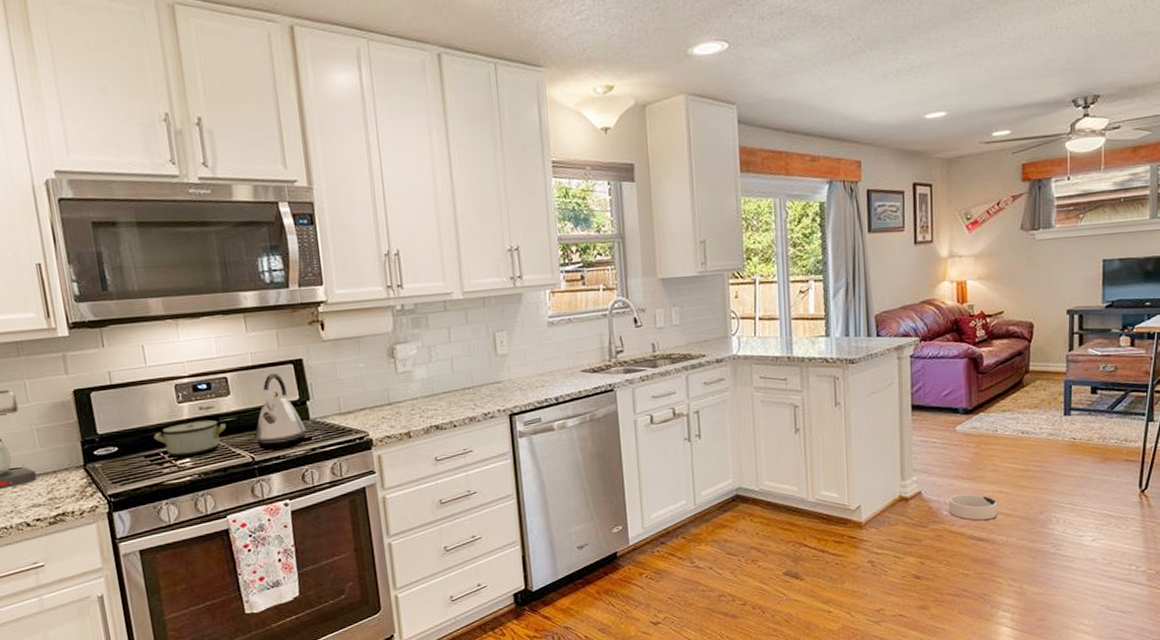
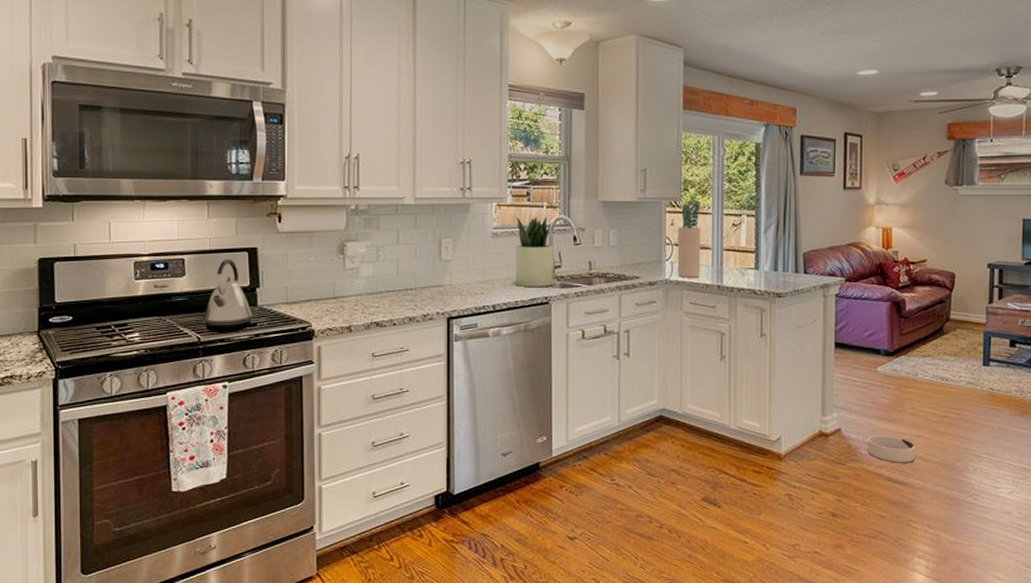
cooking pot: present [154,420,227,460] -> none [108,298,178,334]
planter: none [572,299,621,376] -> present [512,216,558,288]
vase: none [742,261,769,352] -> present [677,192,701,278]

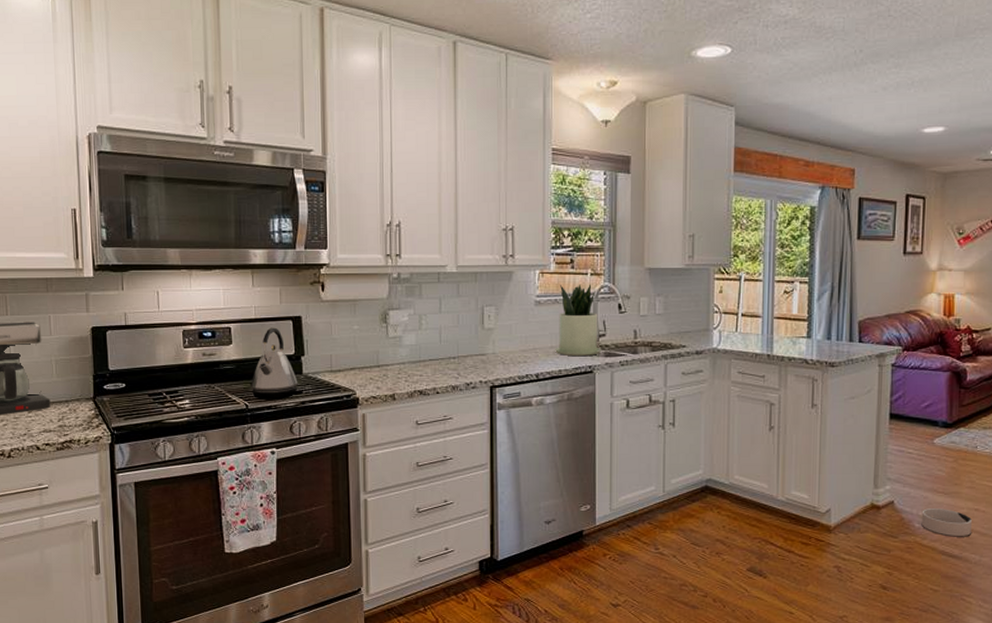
vase: present [677,192,701,278] -> none [726,258,751,347]

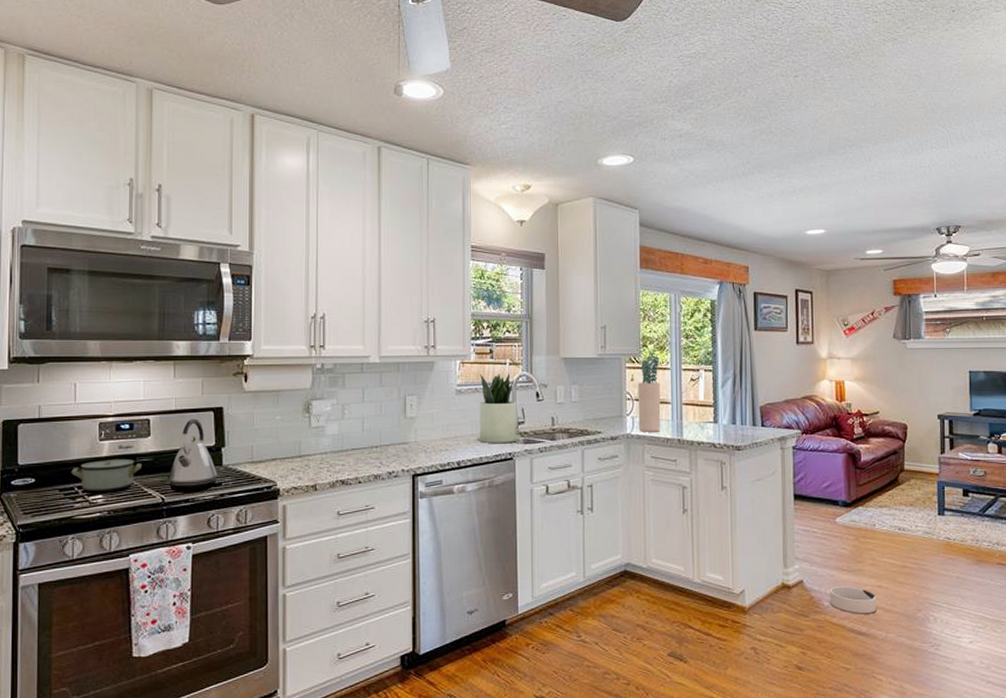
cooking pot: none [159,365,226,401] -> present [71,458,143,496]
vase: none [726,258,751,347] -> present [638,348,661,432]

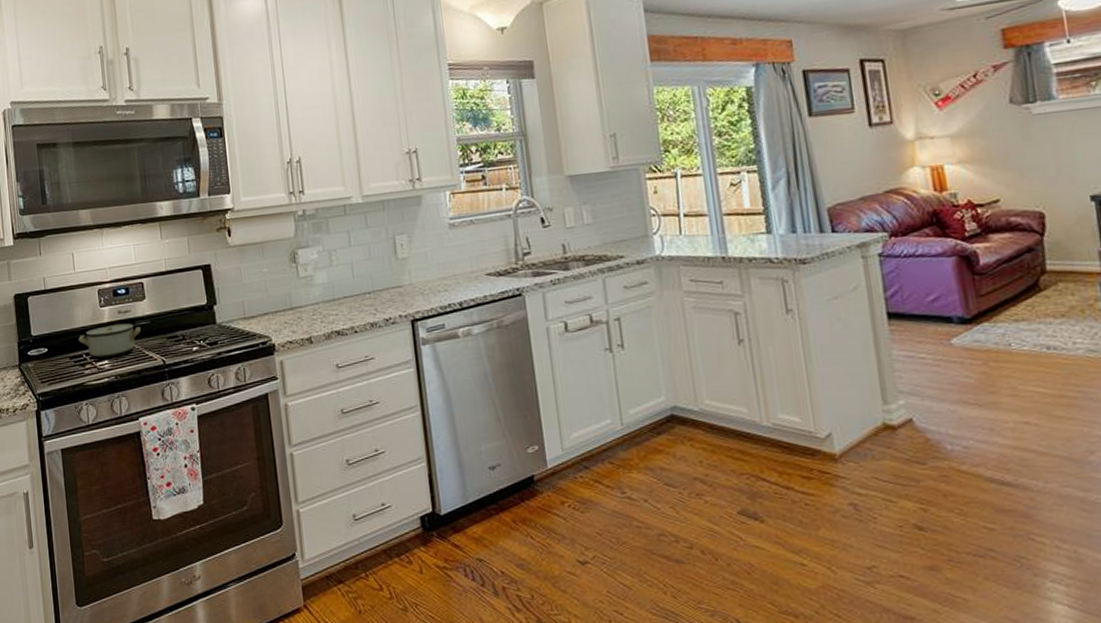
kettle: present [168,418,217,494] -> none [166,278,213,355]
planter: present [476,373,521,444] -> none [474,199,529,280]
vase: present [638,348,661,432] -> none [663,153,698,252]
pet bowl: present [829,586,876,614] -> none [952,424,1025,460]

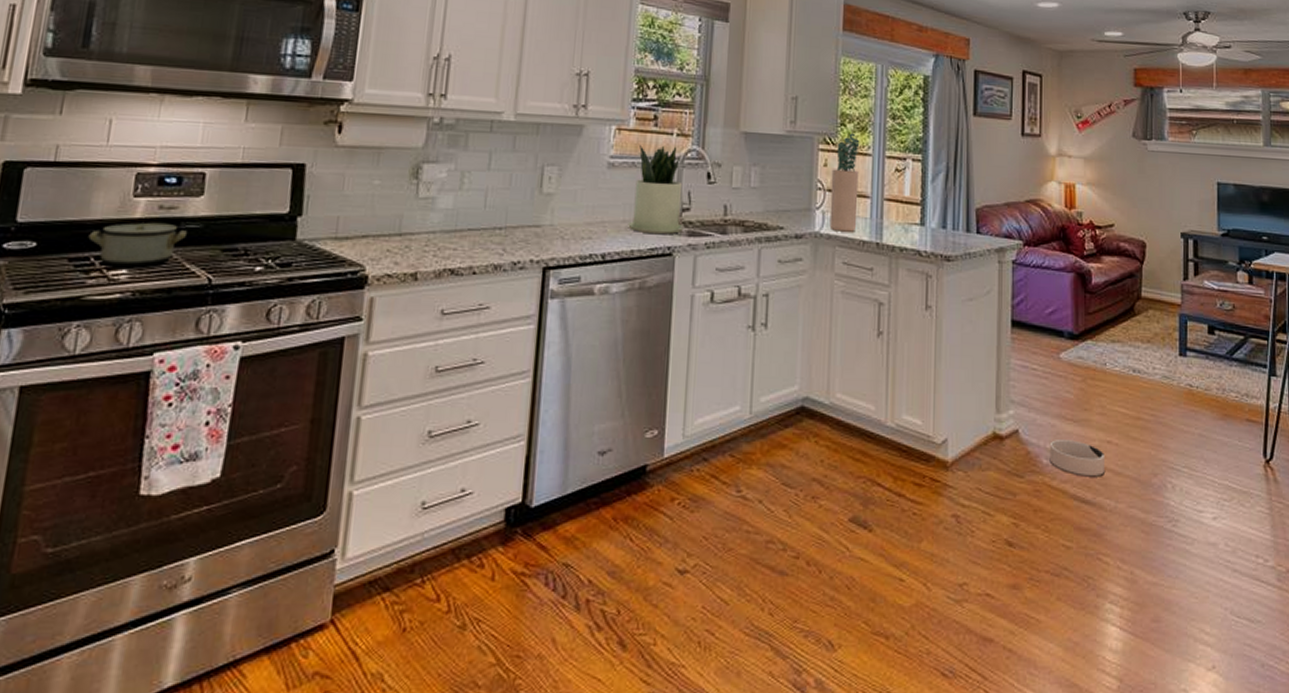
planter: none [474,199,529,280] -> present [628,145,685,235]
vase: none [663,153,698,252] -> present [829,128,860,232]
pet bowl: none [952,424,1025,460] -> present [1049,440,1104,477]

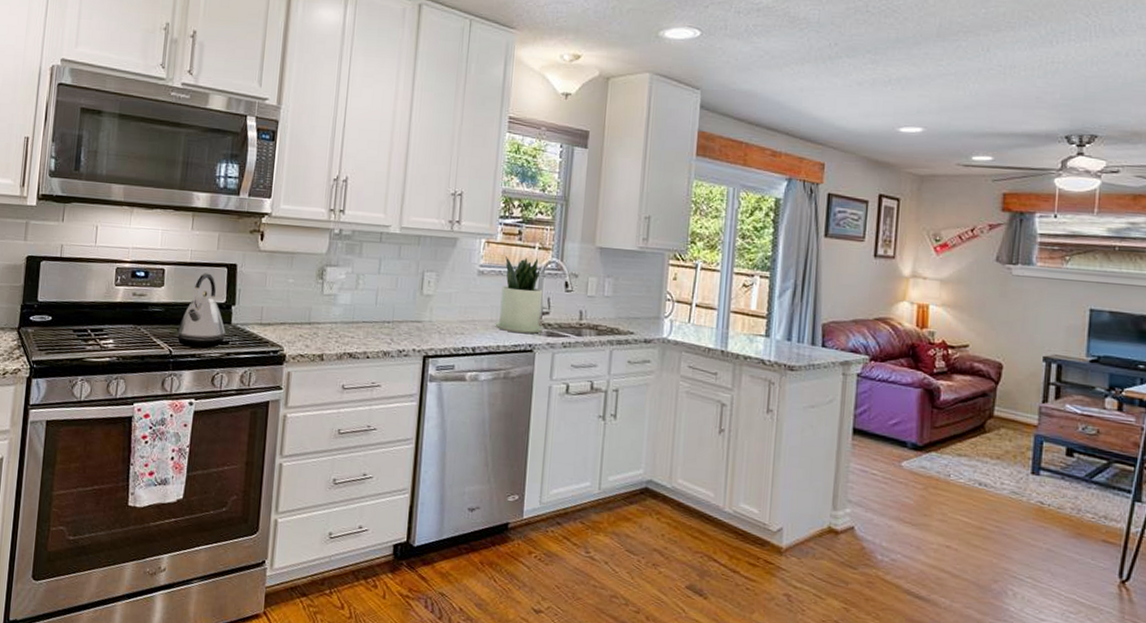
cooking pot: present [88,222,188,271] -> none [86,305,154,342]
kettle: none [220,176,288,275] -> present [177,273,226,349]
vase: present [829,128,860,232] -> none [677,246,709,340]
pet bowl: present [1049,440,1104,477] -> none [884,539,942,577]

